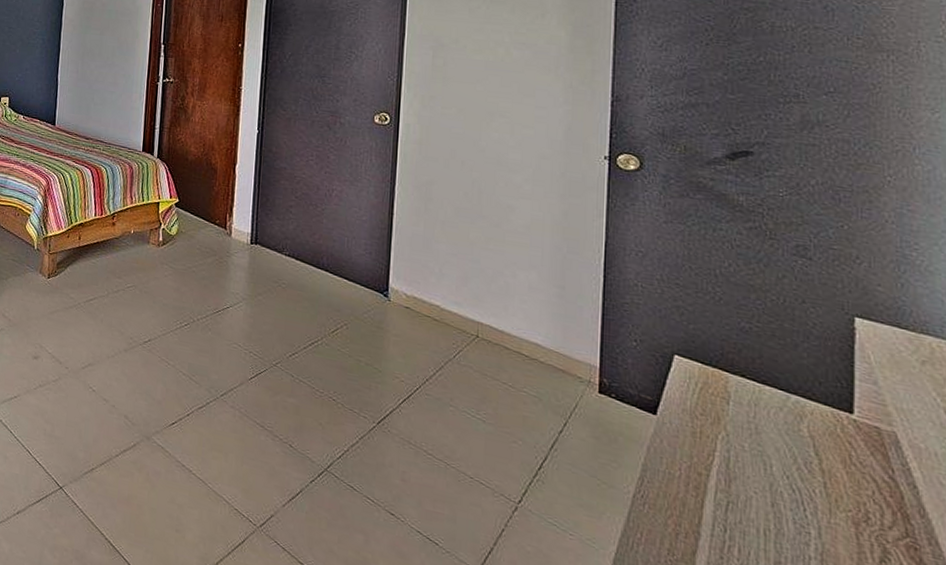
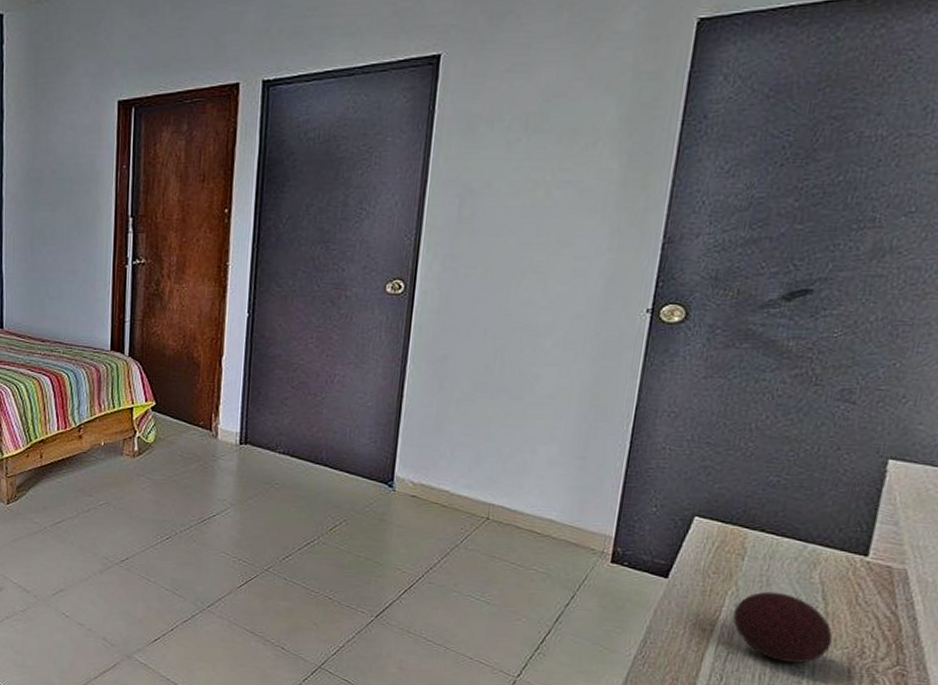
decorative ball: none [727,439,833,523] -> present [732,591,833,664]

